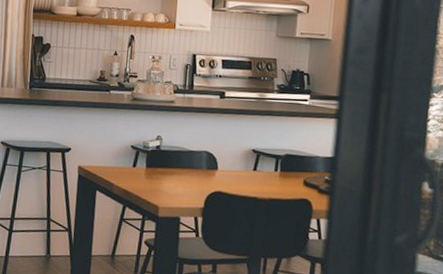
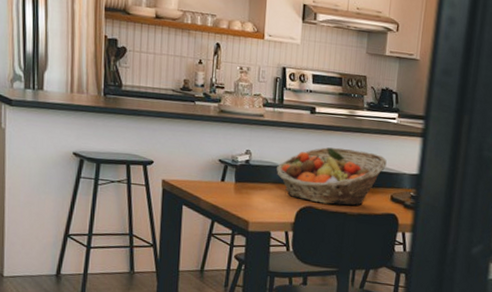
fruit basket: none [185,131,299,191] -> present [276,147,387,206]

